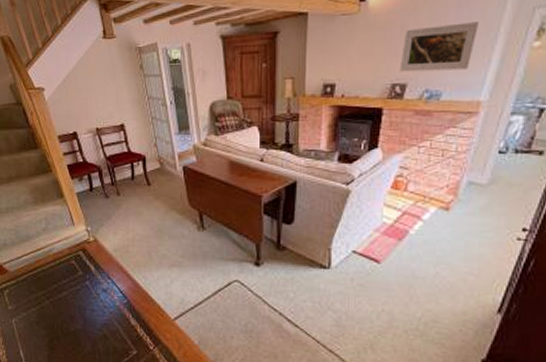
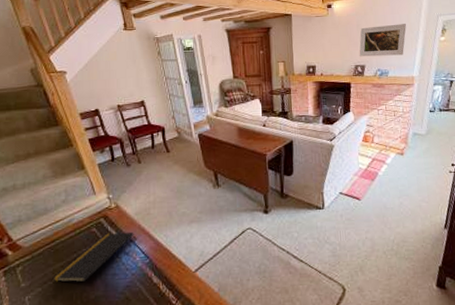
notepad: none [36,267,114,313] -> present [52,231,135,282]

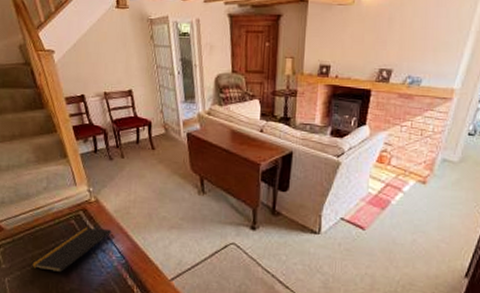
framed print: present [359,24,406,57] -> none [386,20,453,61]

